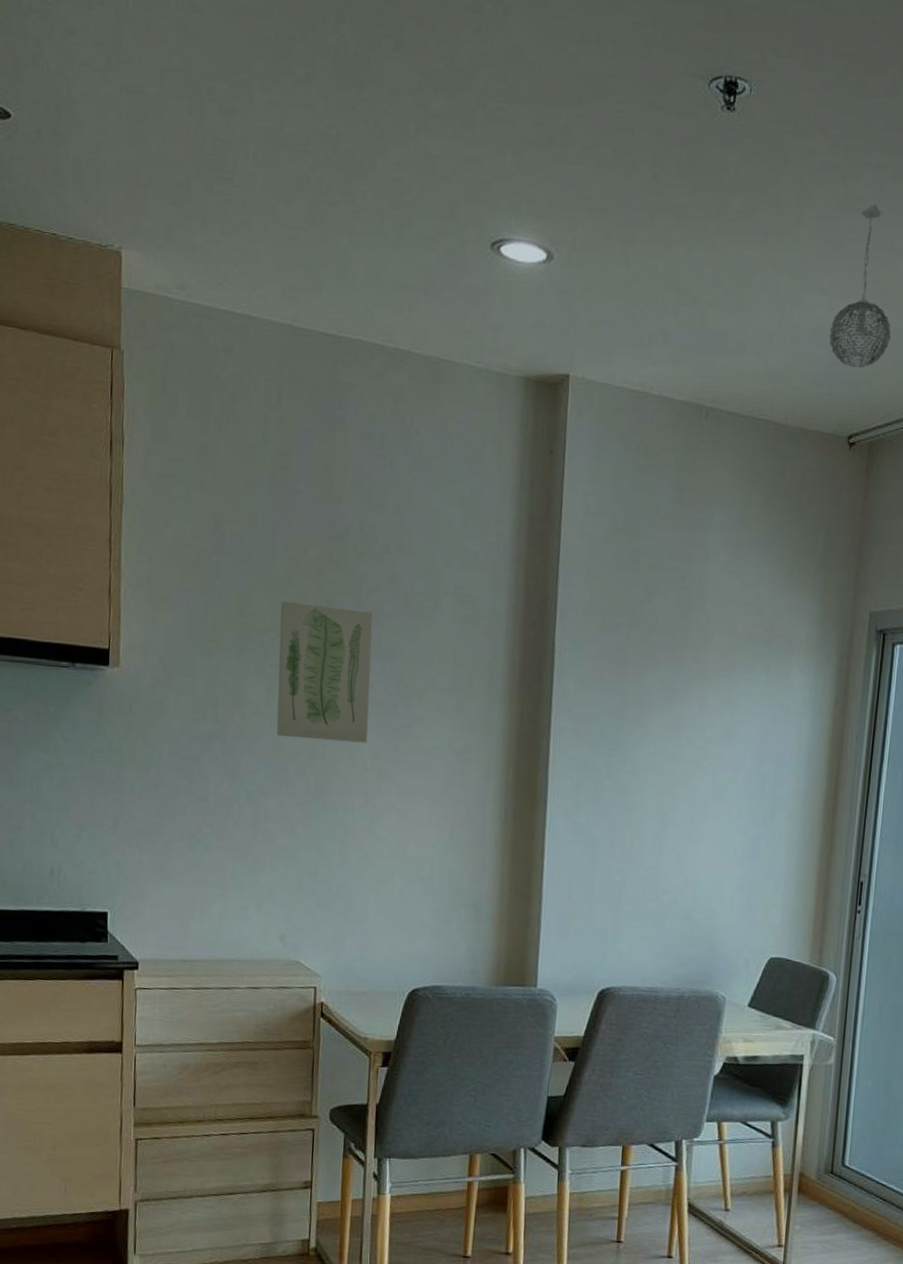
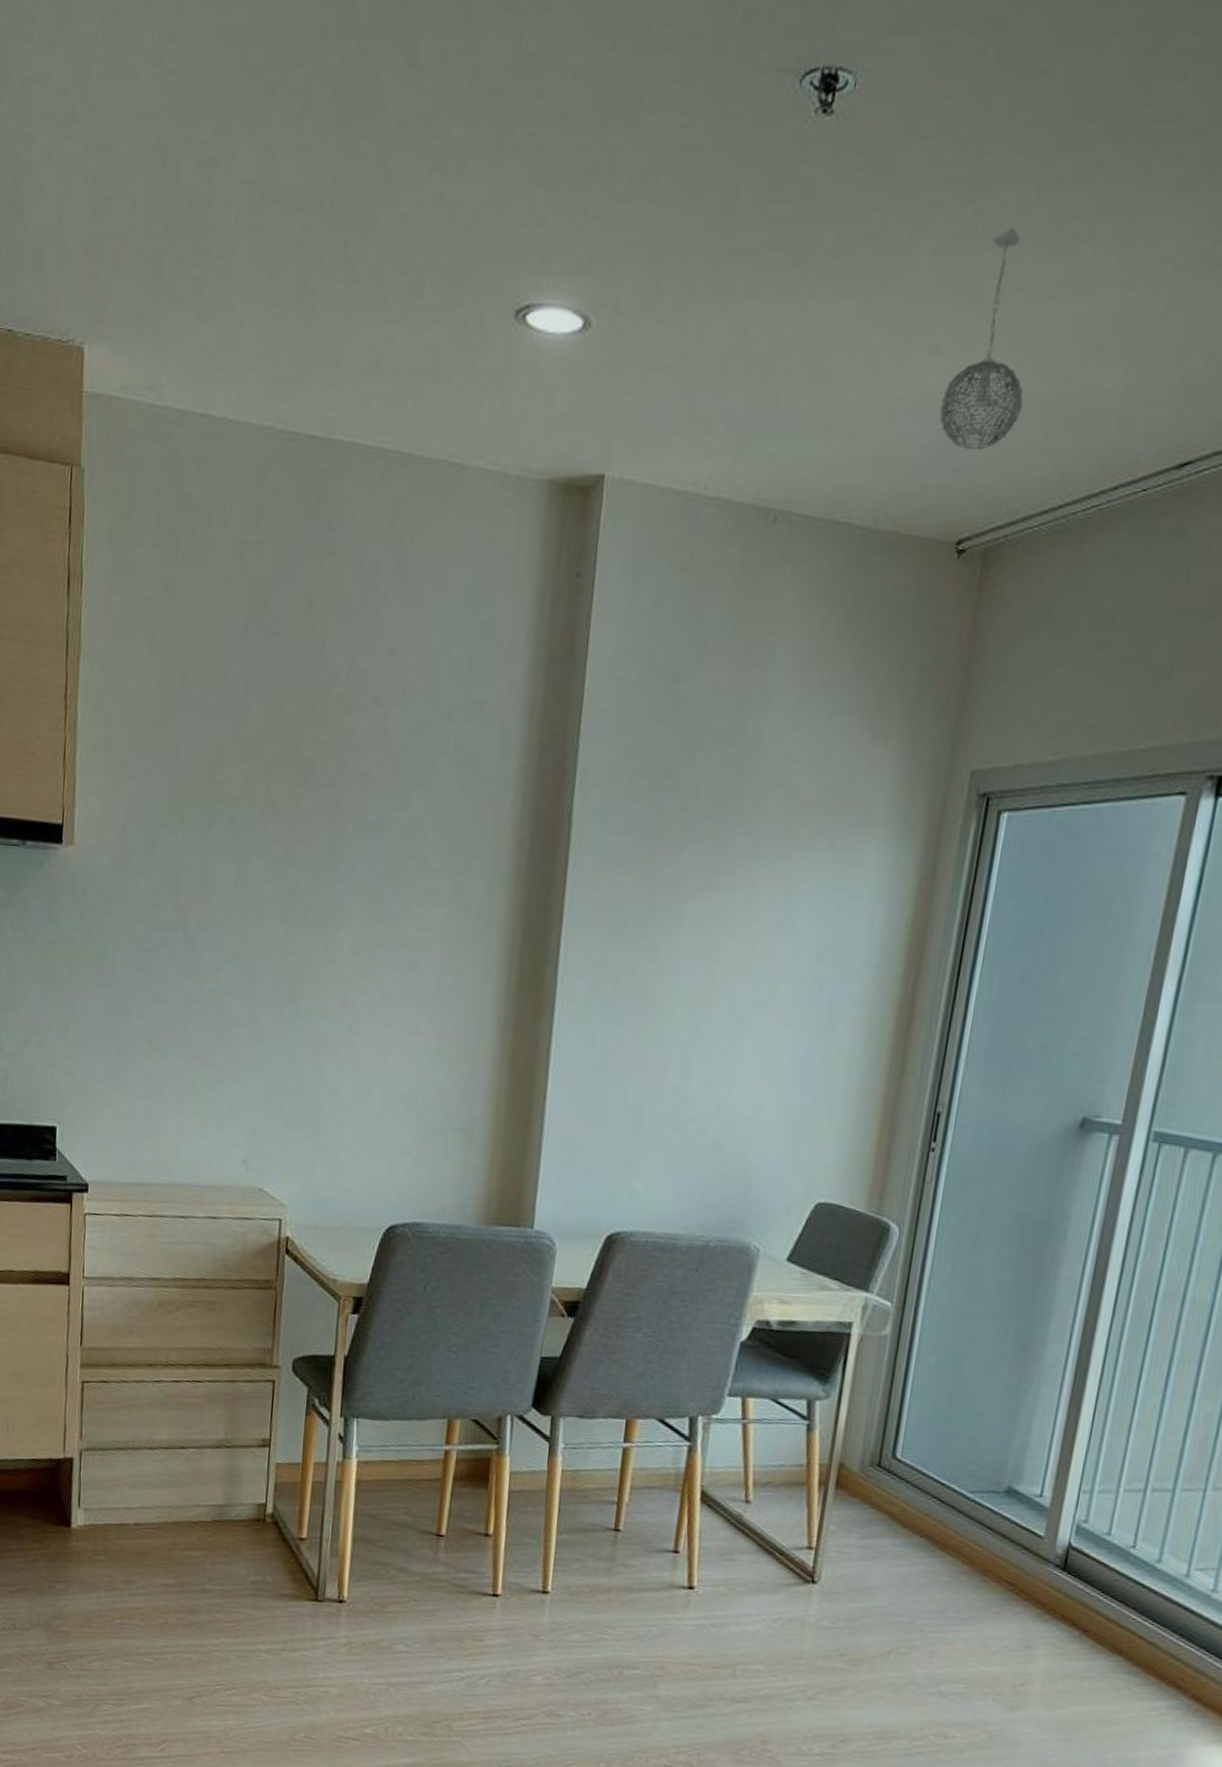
wall art: present [276,602,373,743] -> none [244,766,358,935]

